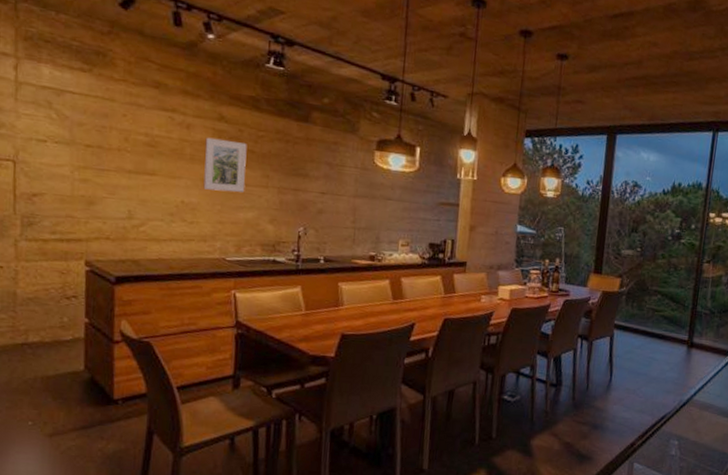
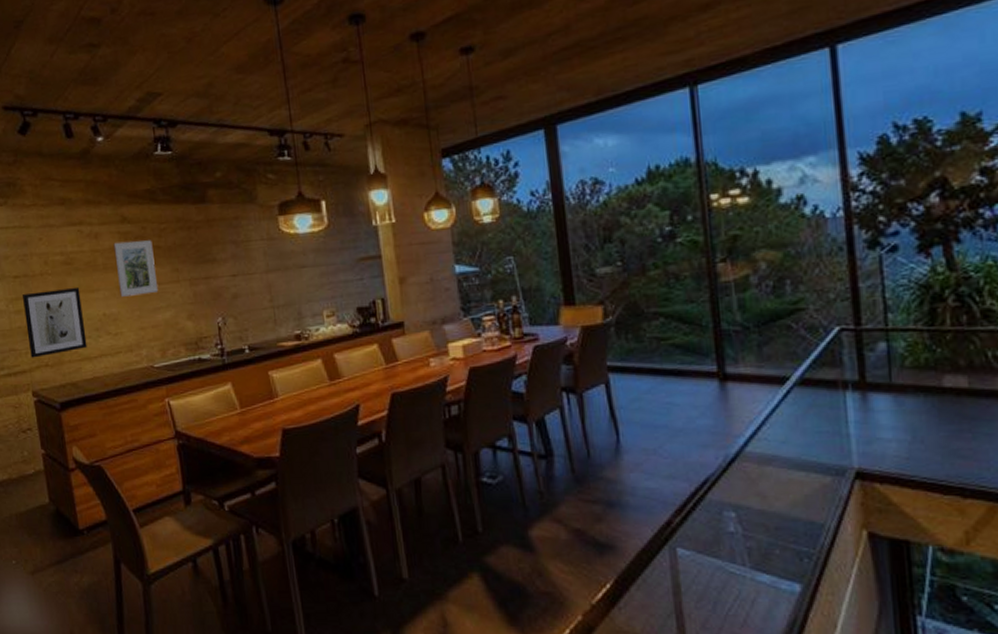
wall art: none [90,165,160,230] -> present [23,286,87,358]

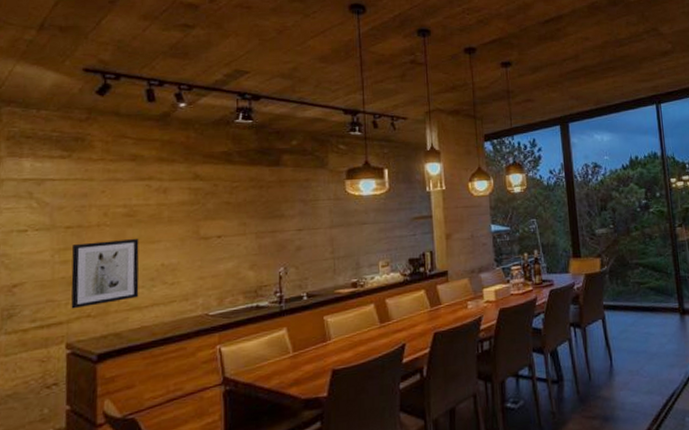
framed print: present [113,240,158,297] -> none [182,196,223,248]

